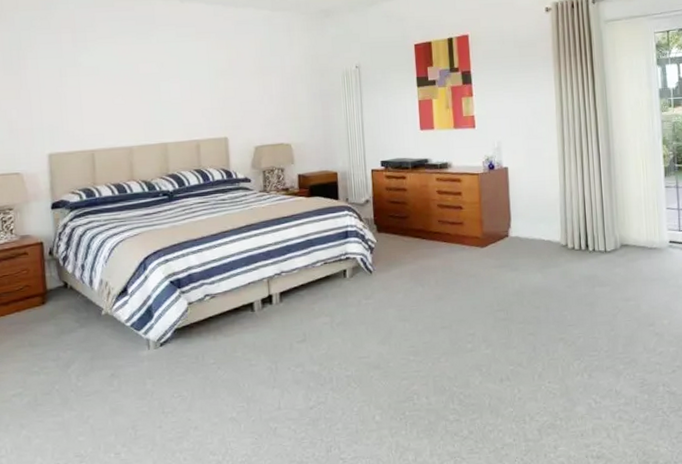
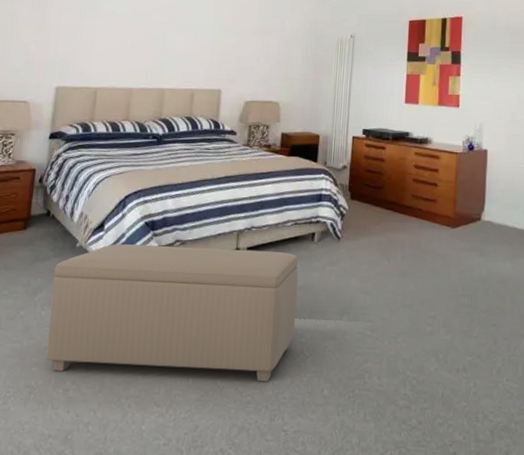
ottoman: none [83,292,340,437] -> present [46,244,299,382]

